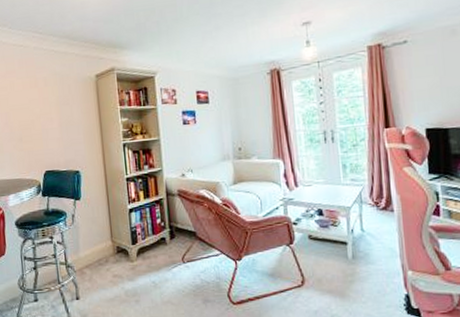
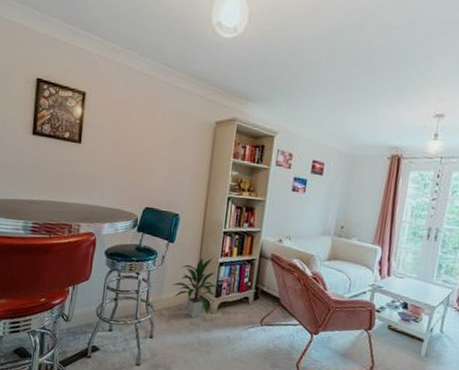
indoor plant: none [87,207,133,271] -> present [172,257,219,319]

